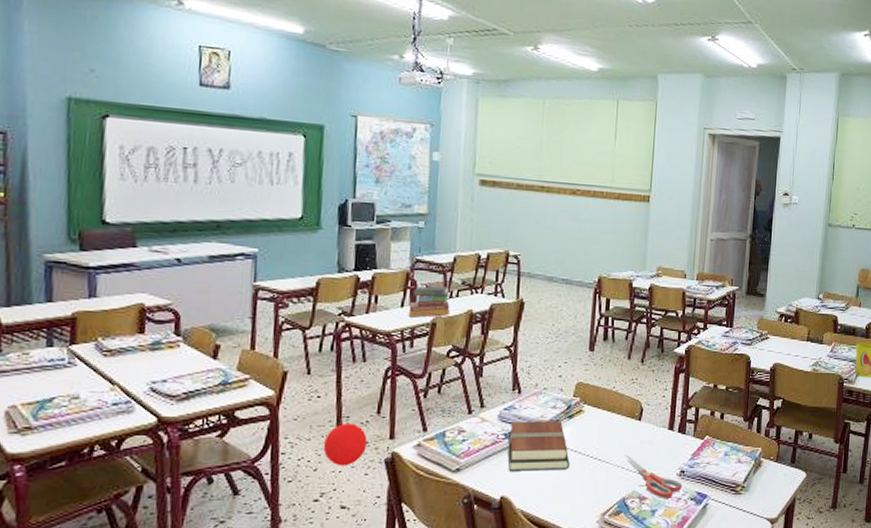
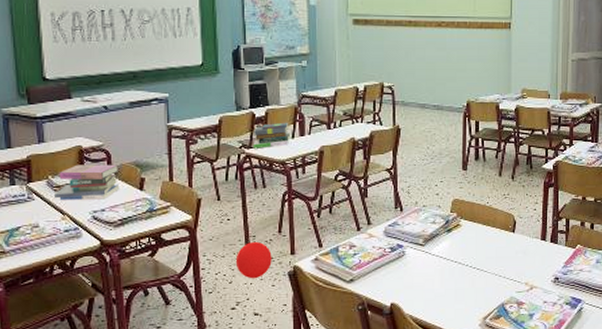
books: none [103,325,189,368] -> present [55,164,120,200]
books: none [354,288,400,317] -> present [253,122,291,149]
books: present [408,286,450,318] -> none [299,118,335,147]
books: present [507,421,570,471] -> none [393,235,451,281]
scissors: present [625,455,682,499] -> none [502,264,557,303]

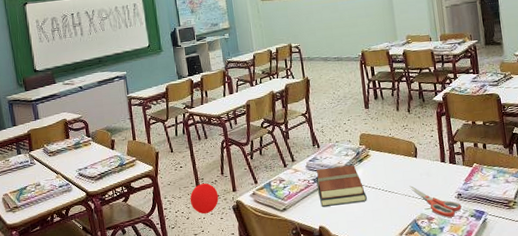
books: present [55,164,120,200] -> none [50,131,97,163]
books: present [253,122,291,149] -> none [193,84,222,108]
books: none [393,235,451,281] -> present [315,165,367,207]
scissors: none [502,264,557,303] -> present [409,186,462,218]

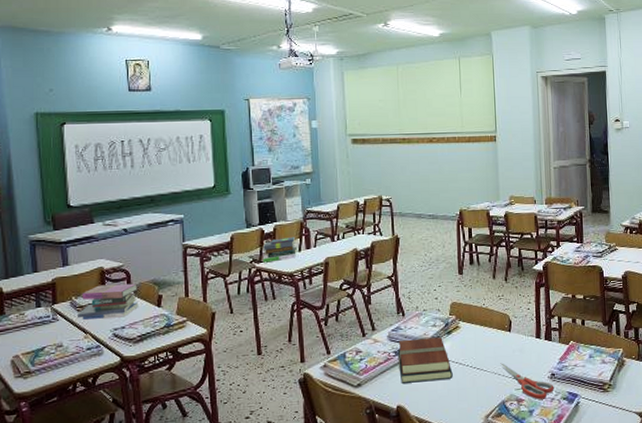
books: none [50,131,97,163] -> present [78,283,139,320]
ball: present [190,183,219,214] -> none [248,351,283,387]
books: none [193,84,222,108] -> present [262,236,298,263]

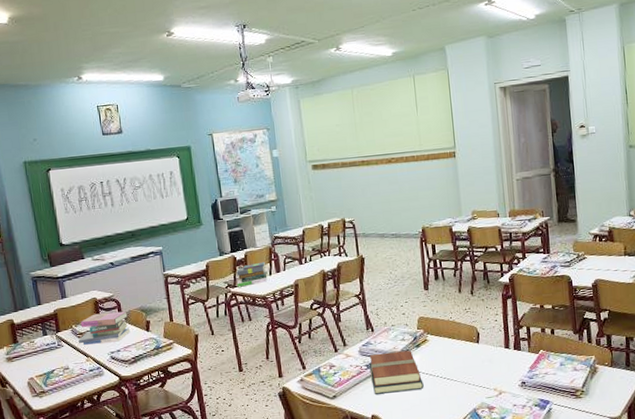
scissors: present [500,363,554,400] -> none [470,373,526,407]

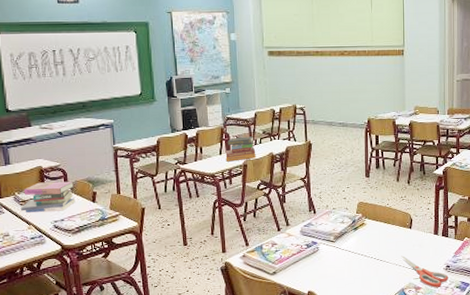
books: present [236,261,268,287] -> none [186,141,218,164]
books: none [275,254,307,282] -> present [225,136,256,162]
books: present [369,350,424,394] -> none [309,233,358,272]
scissors: none [470,373,526,407] -> present [401,256,449,288]

